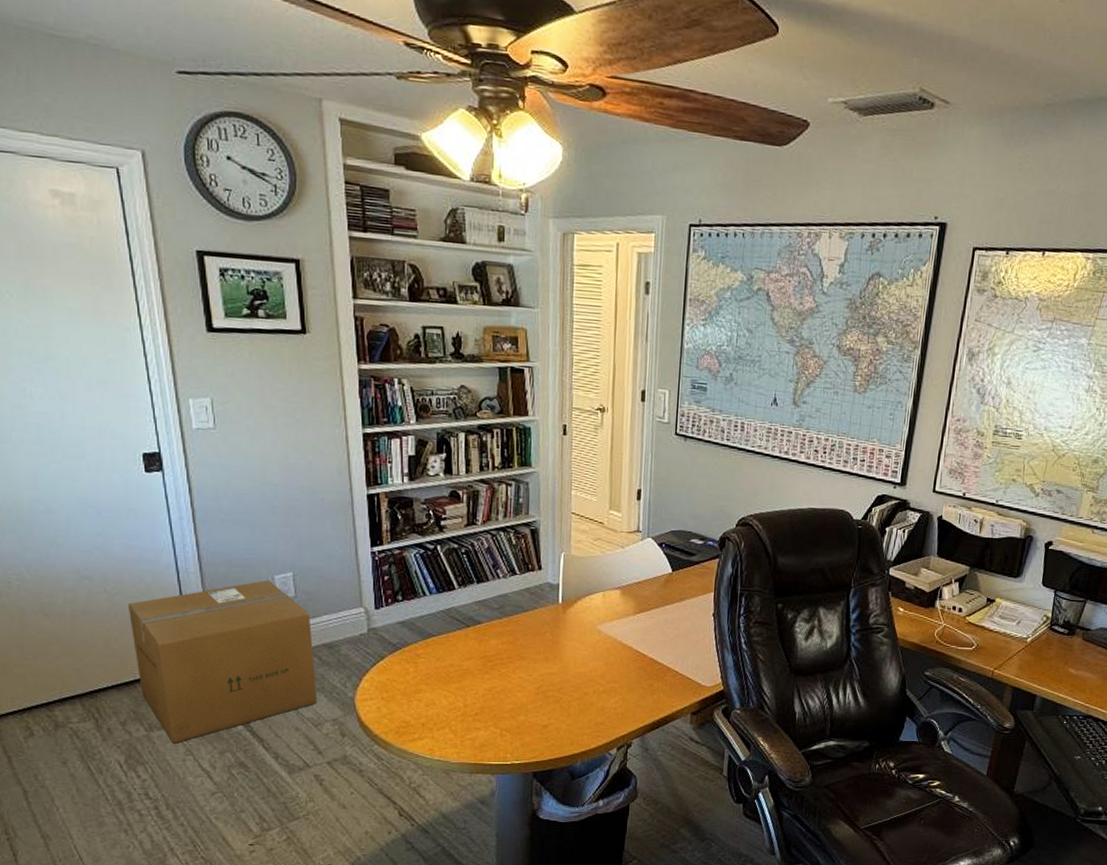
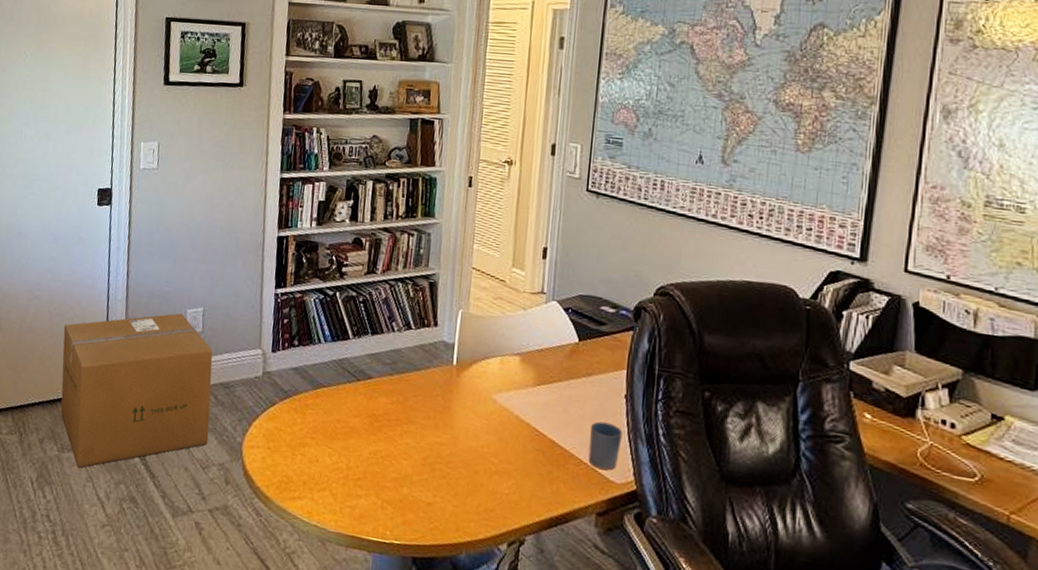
mug: none [683,638,712,678] -> present [588,421,623,471]

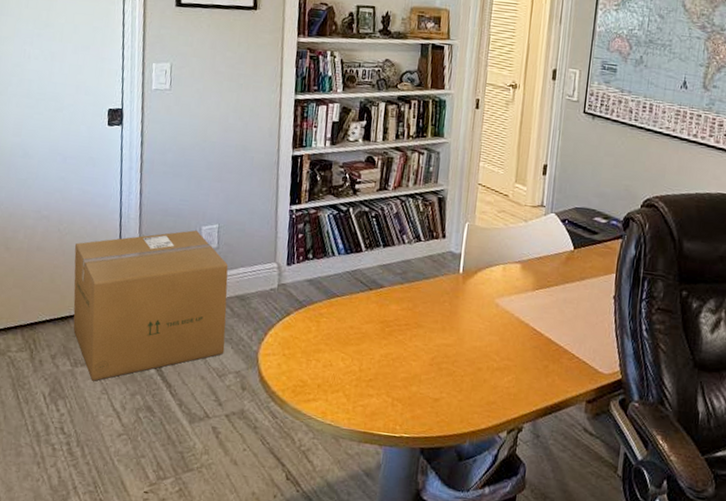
mug: present [588,421,623,471] -> none [580,320,611,363]

